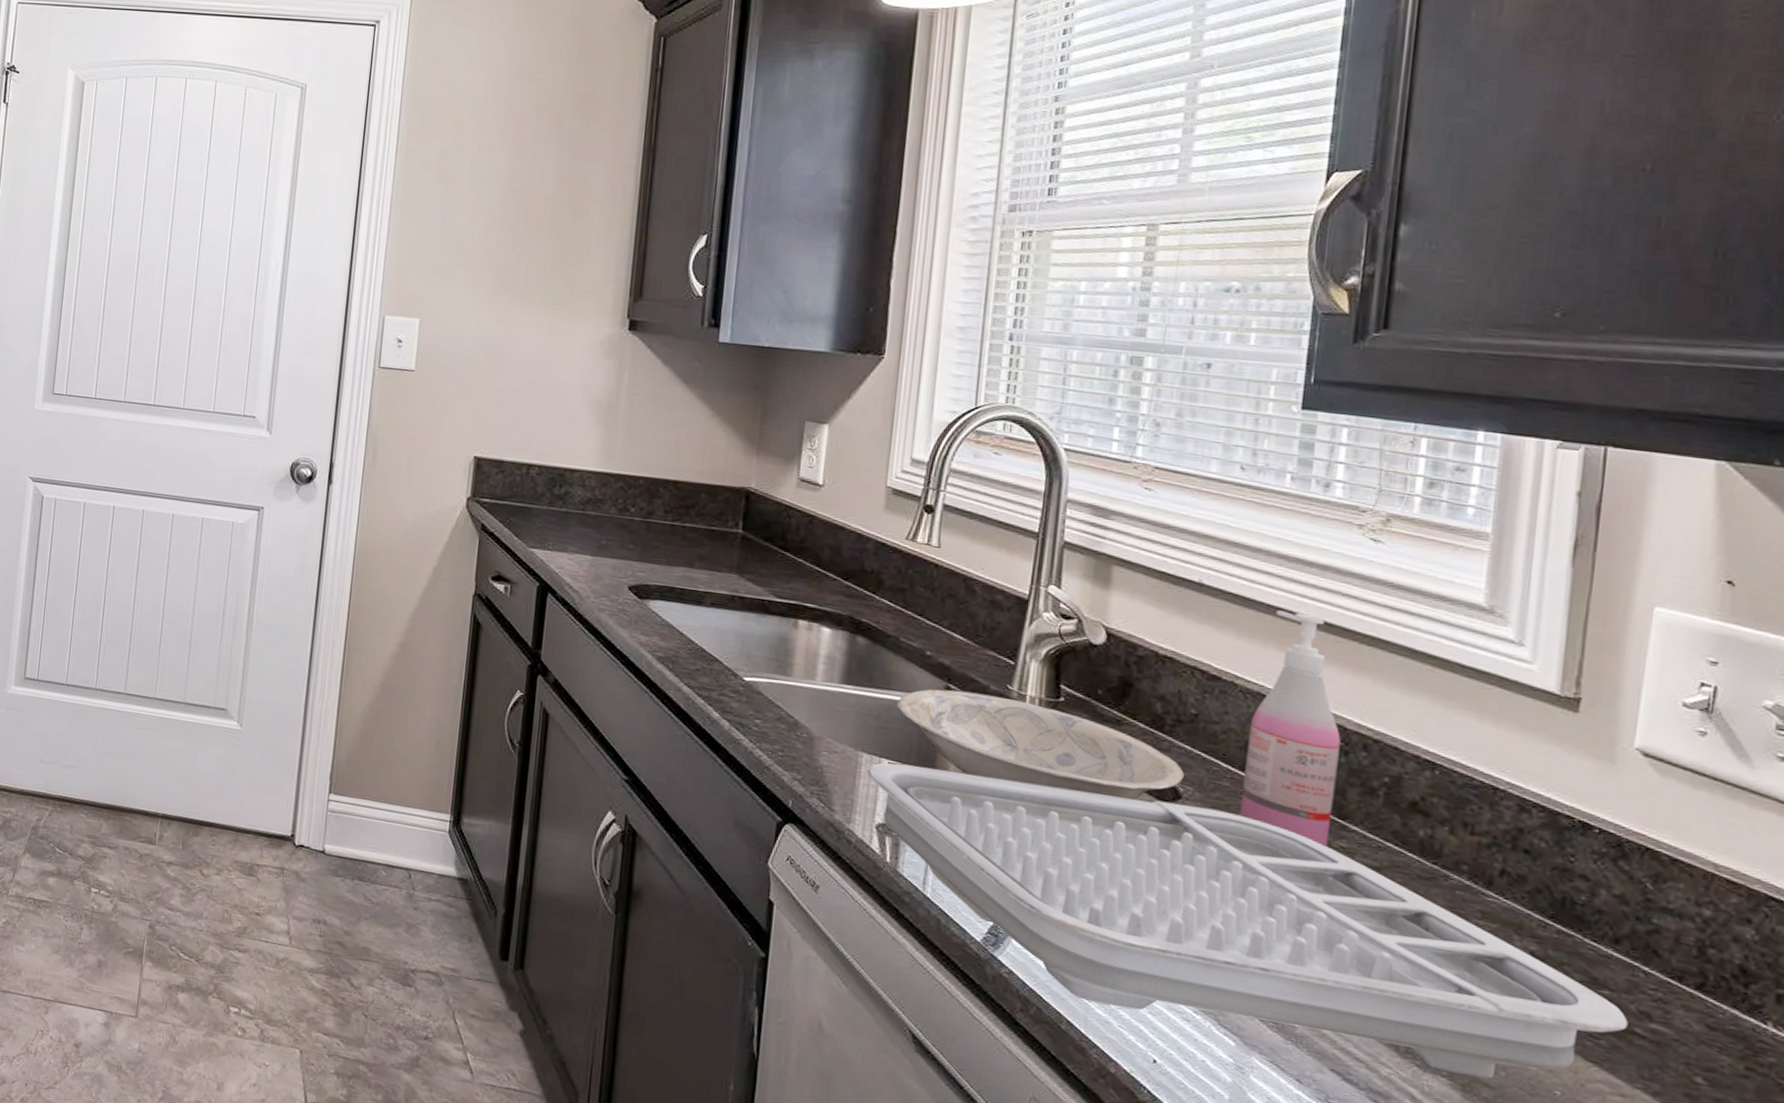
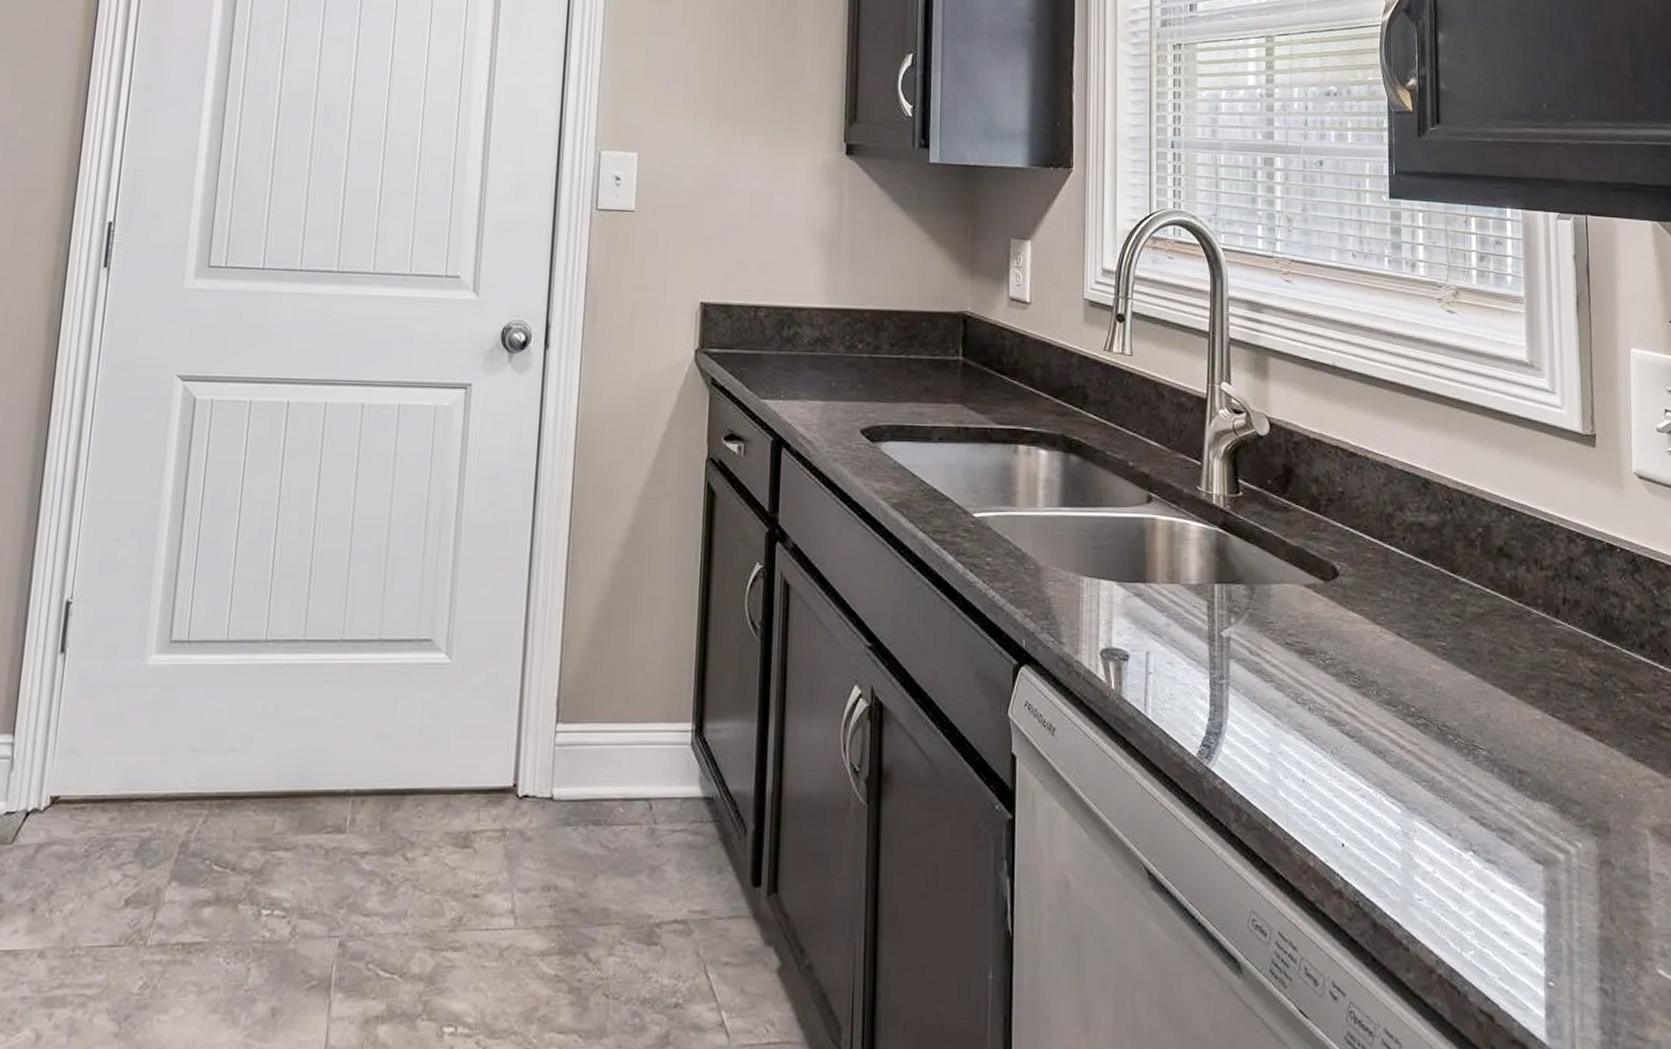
dish rack: present [868,762,1628,1078] -> none [1089,581,1657,796]
bowl: present [897,688,1184,801] -> none [1109,498,1339,585]
soap dispenser: present [1238,610,1341,846] -> none [1381,384,1447,601]

